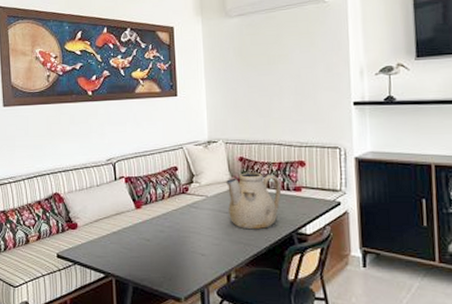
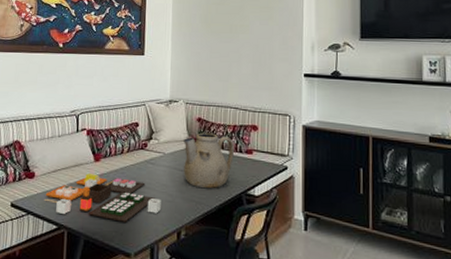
toy food set: none [88,221,208,268] -> present [43,173,161,222]

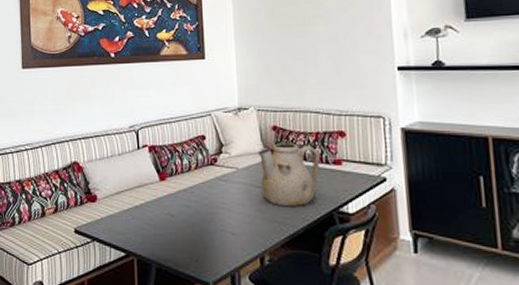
toy food set: present [43,173,161,222] -> none [108,194,239,248]

